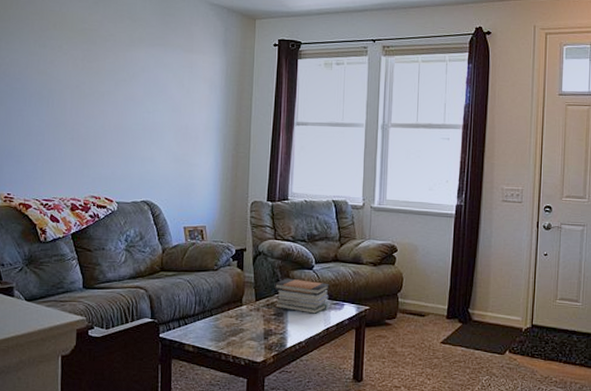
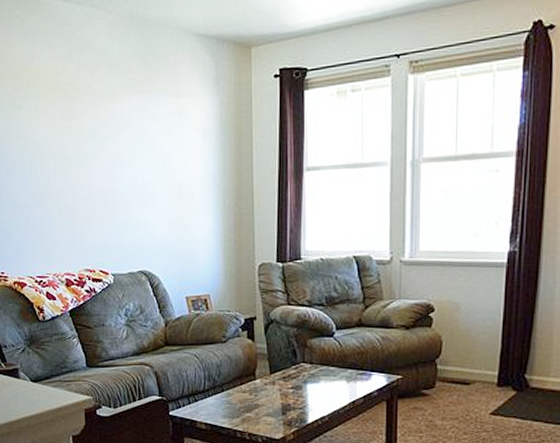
book stack: present [274,278,329,314] -> none [290,347,354,386]

